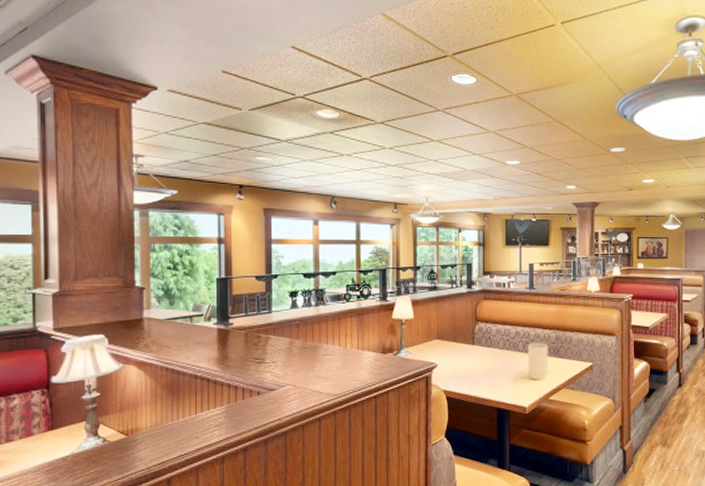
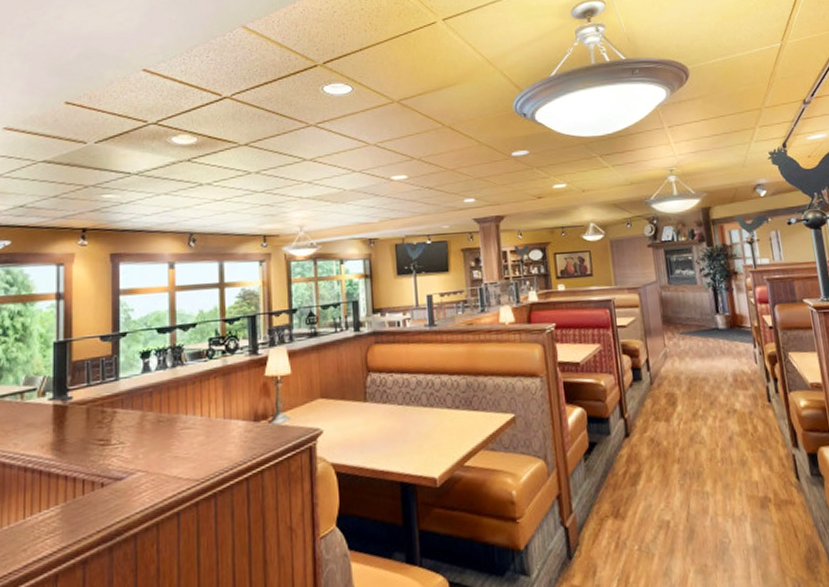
cup: present [528,343,548,381] -> none [432,392,461,442]

